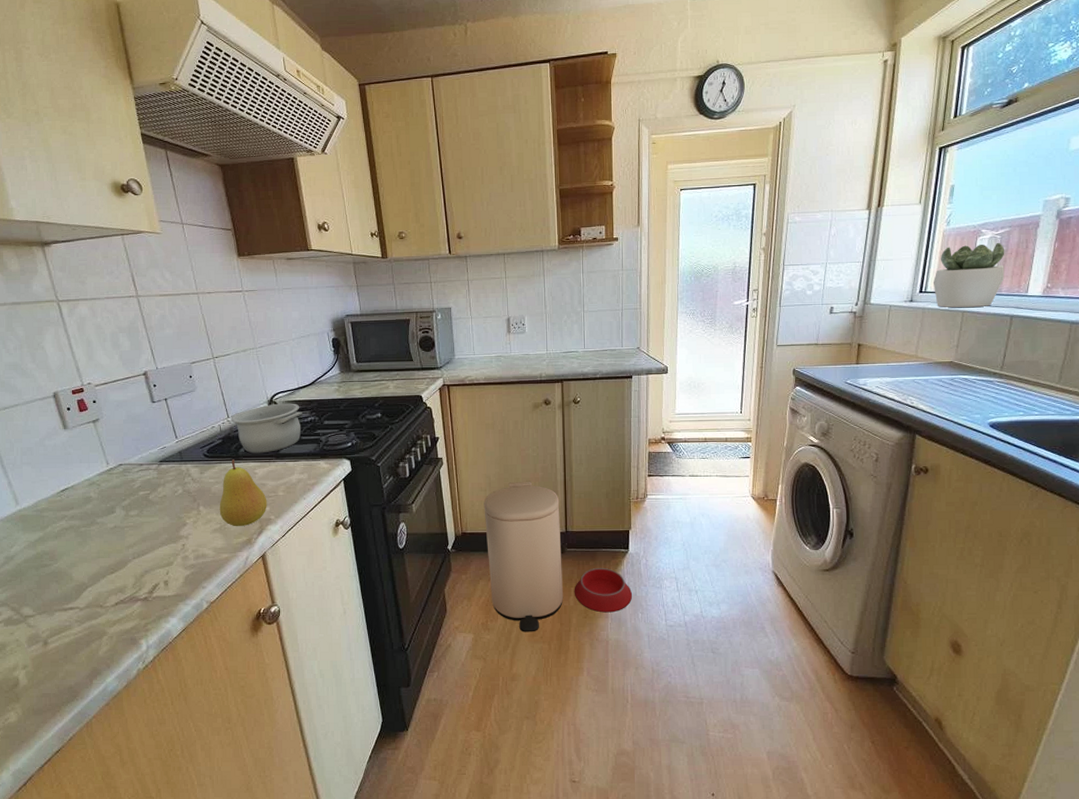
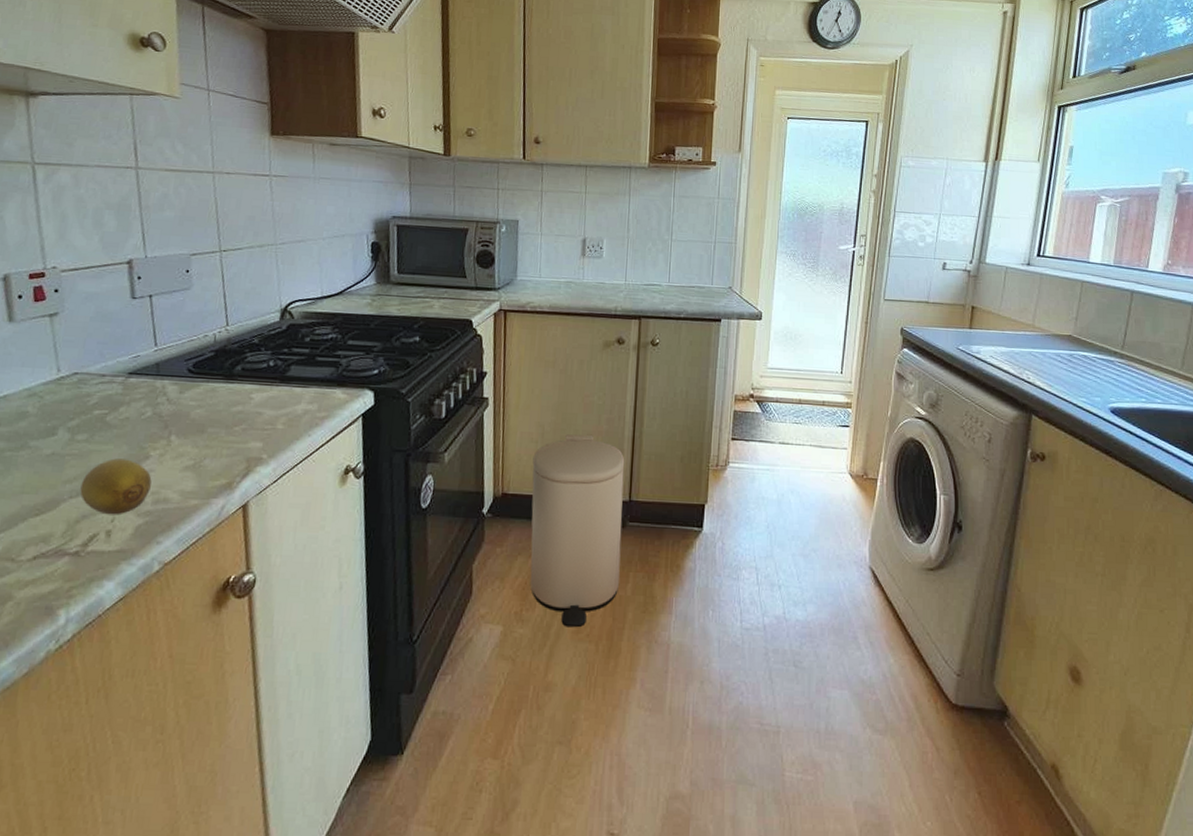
fruit: none [140,527,191,569] -> present [80,458,152,515]
fruit: present [219,460,267,527] -> none [196,379,261,466]
cooking pot: present [230,403,302,454] -> none [230,314,322,374]
pet bowl: present [574,567,632,613] -> none [633,548,703,608]
succulent plant: present [932,242,1005,308] -> none [1051,210,1125,279]

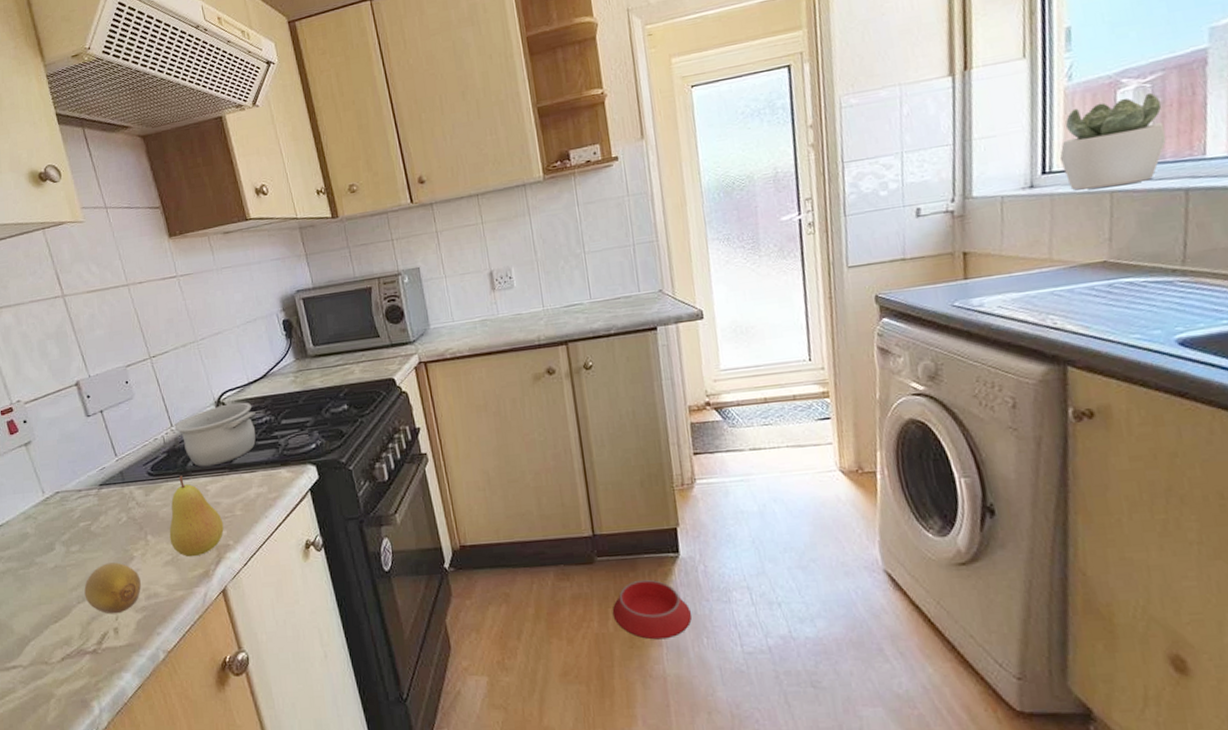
fruit: none [196,379,261,466] -> present [169,476,224,557]
cooking pot: none [230,314,322,374] -> present [174,402,256,467]
pedal bin: present [530,434,625,628] -> none [483,473,600,671]
pet bowl: none [633,548,703,608] -> present [612,579,692,640]
succulent plant: none [1051,210,1125,279] -> present [1059,92,1167,191]

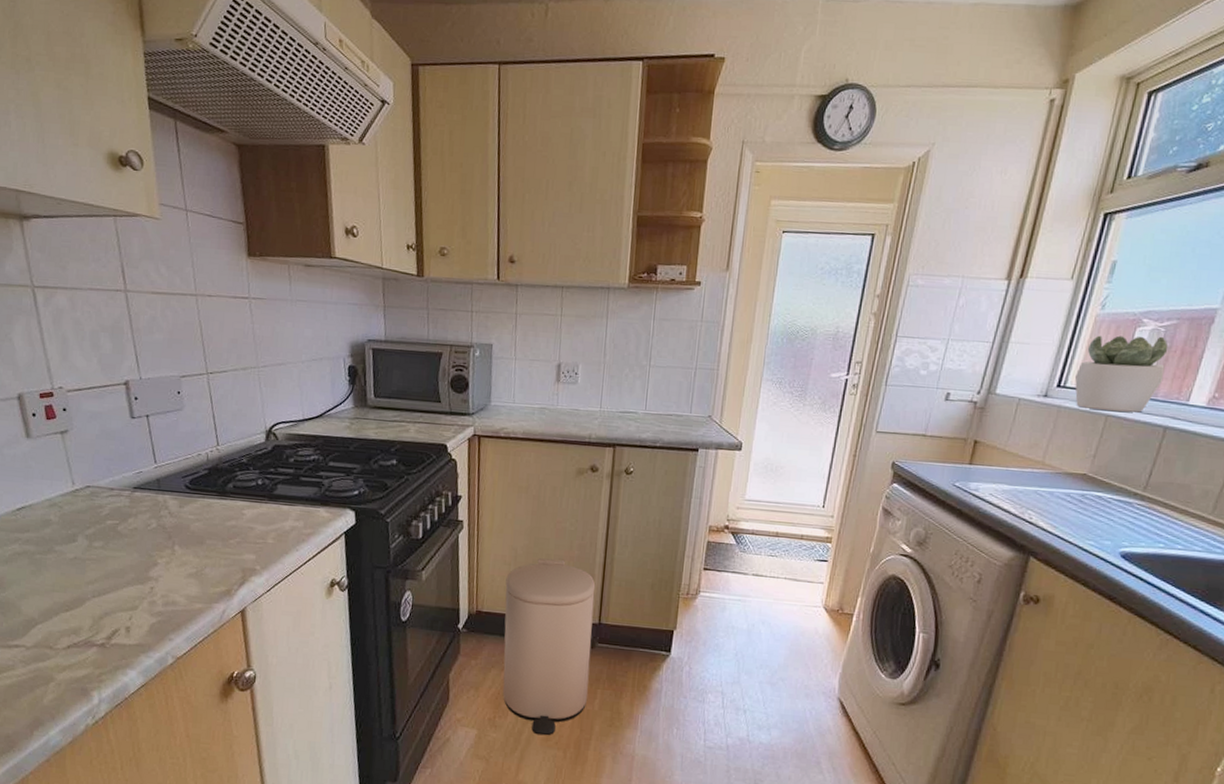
fruit: present [84,562,141,614] -> none [101,564,161,614]
fruit: present [169,476,224,557] -> none [197,495,254,574]
cooking pot: present [174,402,256,467] -> none [220,435,305,492]
pedal bin: none [483,473,600,671] -> present [502,558,596,736]
pet bowl: present [612,579,692,640] -> none [600,669,669,724]

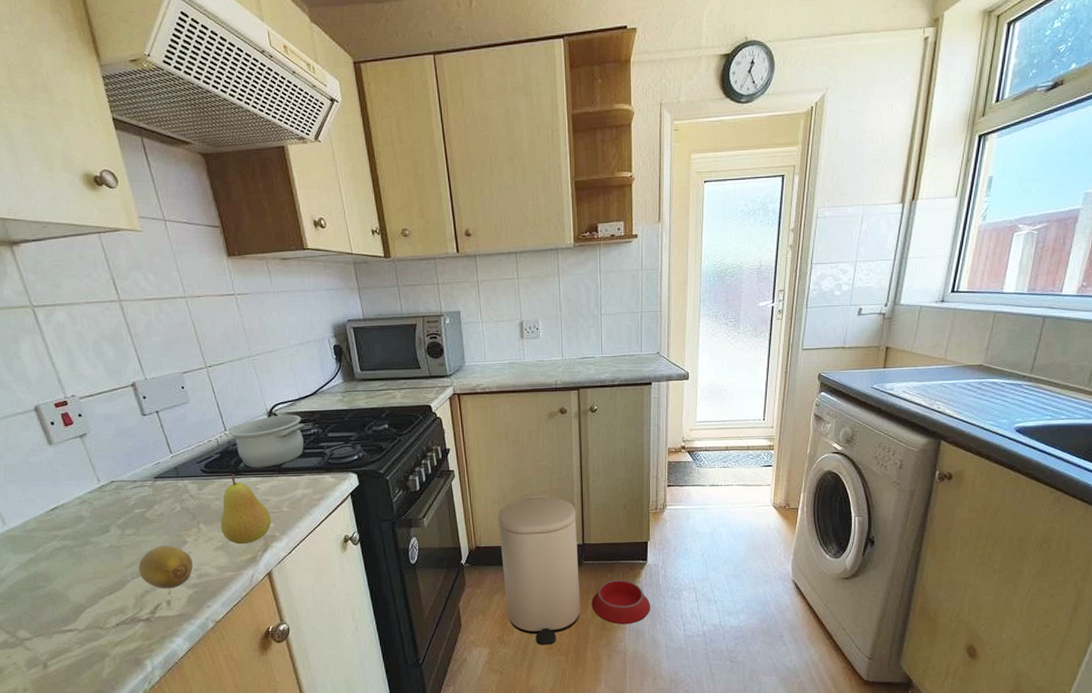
fruit: none [101,564,161,614] -> present [138,545,193,589]
fruit: none [197,495,254,574] -> present [220,475,272,545]
cooking pot: none [220,435,305,492] -> present [228,414,305,468]
pet bowl: none [600,669,669,724] -> present [591,579,650,624]
succulent plant: present [1074,335,1169,413] -> none [965,238,1041,309]

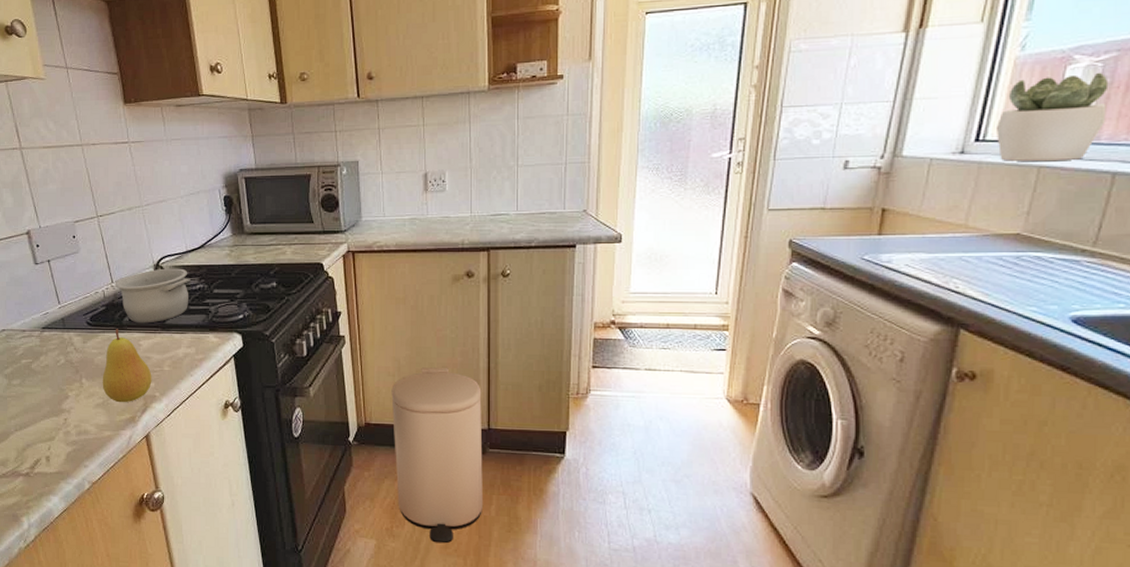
fruit: present [138,545,193,589] -> none [22,399,73,444]
pet bowl: present [591,579,650,624] -> none [496,473,567,528]
succulent plant: none [965,238,1041,309] -> present [995,72,1109,162]

